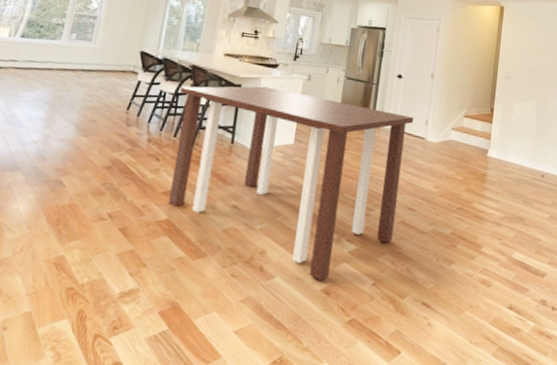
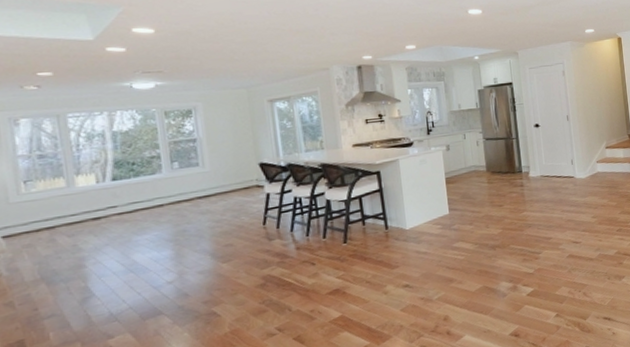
dining table: present [168,86,414,280] -> none [316,160,565,327]

